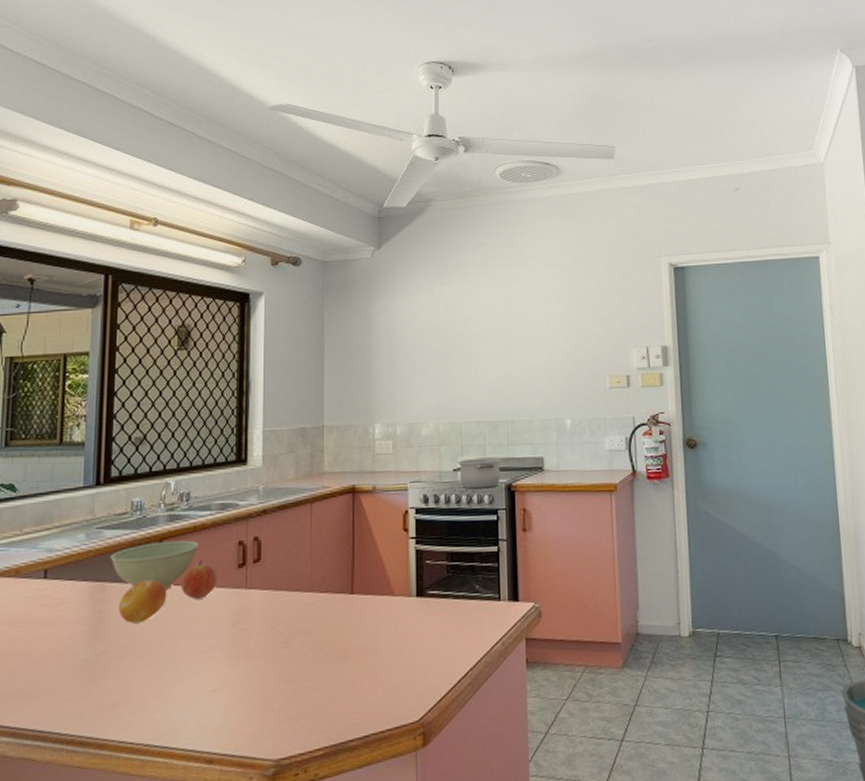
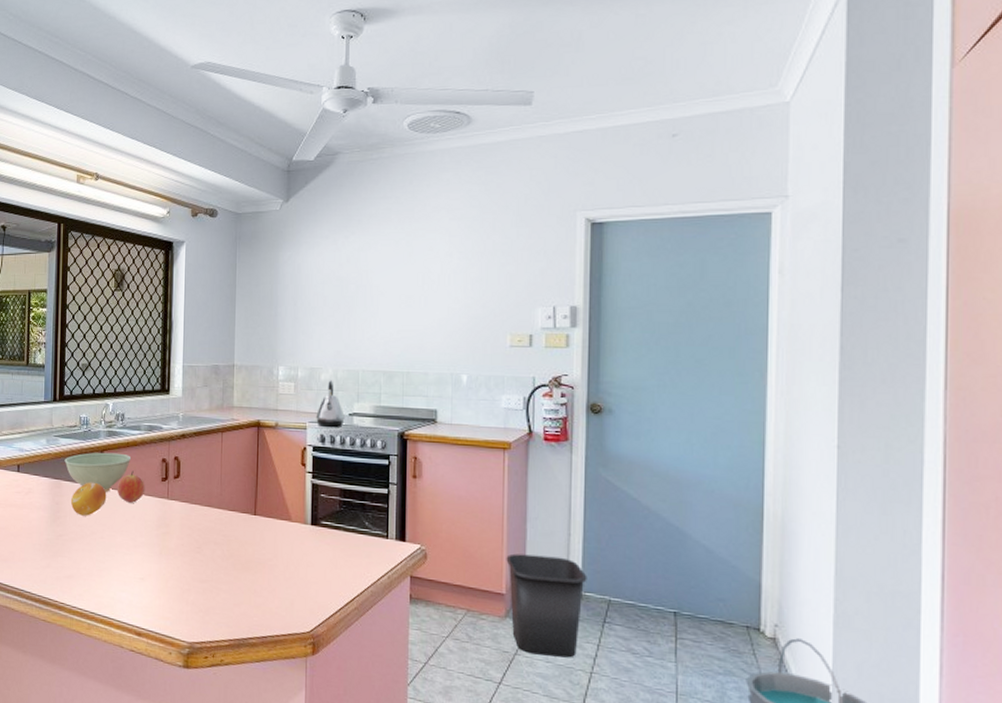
kettle: none [416,435,449,486] -> present [315,380,345,427]
cooking pot: present [457,457,502,489] -> none [353,405,396,435]
waste bin: none [620,596,697,703] -> present [506,553,587,658]

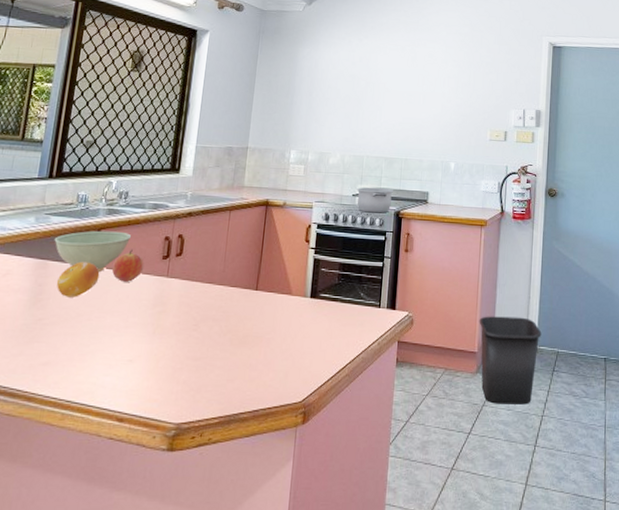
kettle: present [315,380,345,427] -> none [321,164,349,206]
cooking pot: none [353,405,396,435] -> present [356,187,394,213]

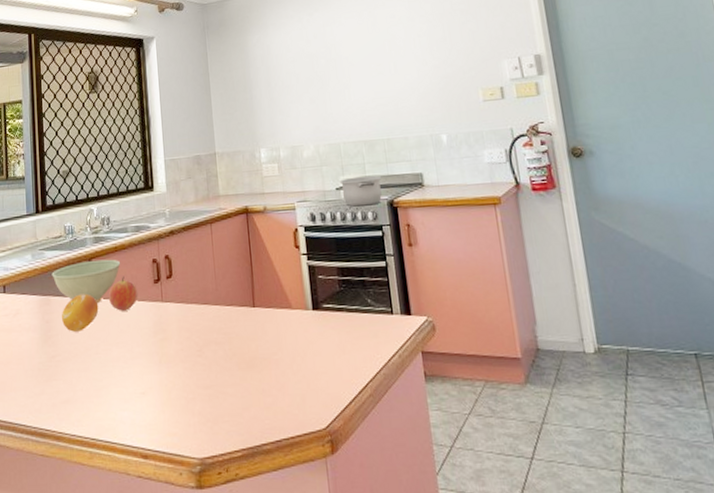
waste bin: present [479,316,542,405] -> none [515,310,605,421]

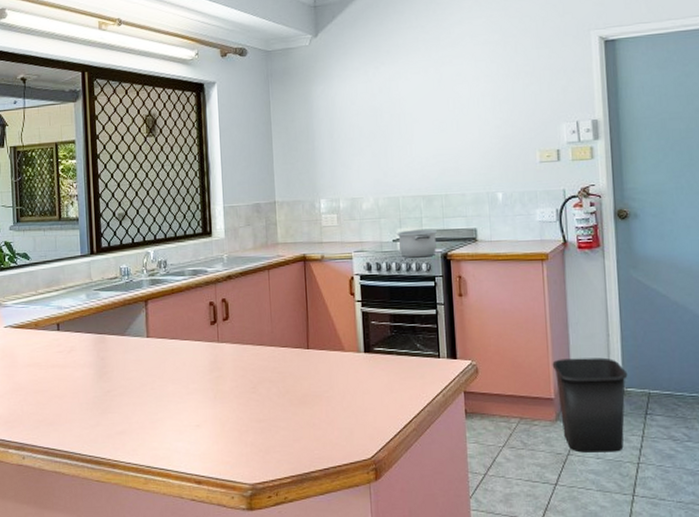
bowl: present [51,259,121,303] -> none [107,301,178,342]
fruit: present [61,293,99,332] -> none [116,333,155,369]
fruit: present [108,276,138,311] -> none [164,317,195,350]
waste bin: none [515,310,605,421] -> present [552,357,628,453]

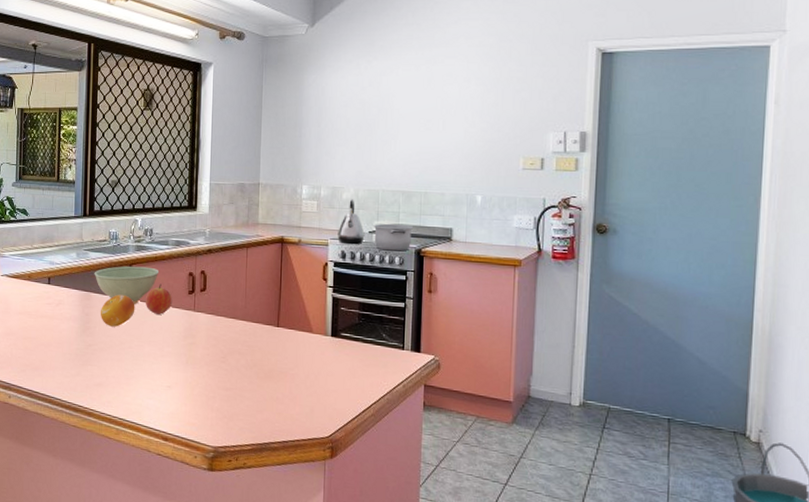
bowl: none [107,301,178,342] -> present [94,266,160,304]
fruit: none [116,333,155,369] -> present [100,294,135,327]
fruit: none [164,317,195,350] -> present [145,284,173,315]
kettle: none [360,209,389,255] -> present [336,199,365,244]
waste bin: present [552,357,628,453] -> none [514,364,589,461]

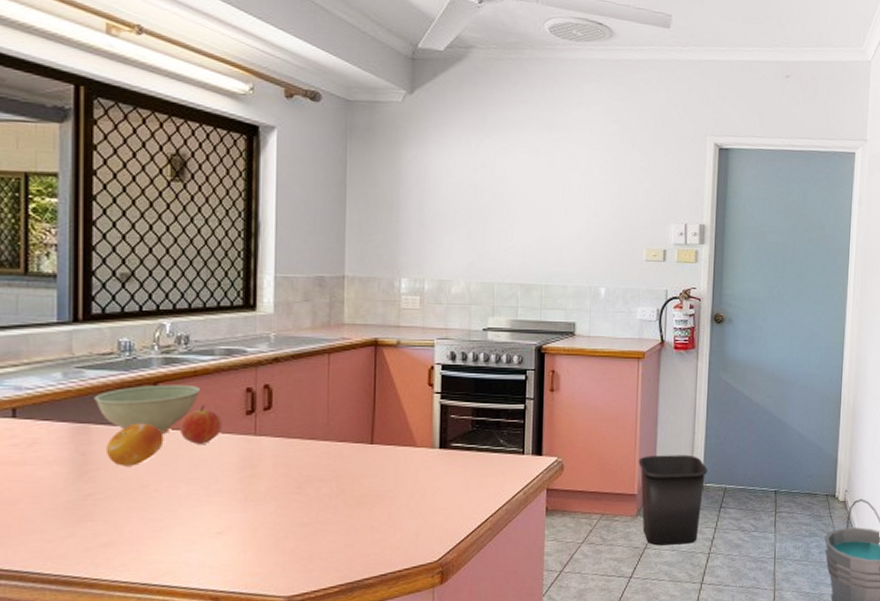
kettle: present [336,199,365,244] -> none [444,293,478,343]
cooking pot: present [373,223,414,252] -> none [488,319,534,349]
waste bin: none [514,364,589,461] -> present [638,455,708,546]

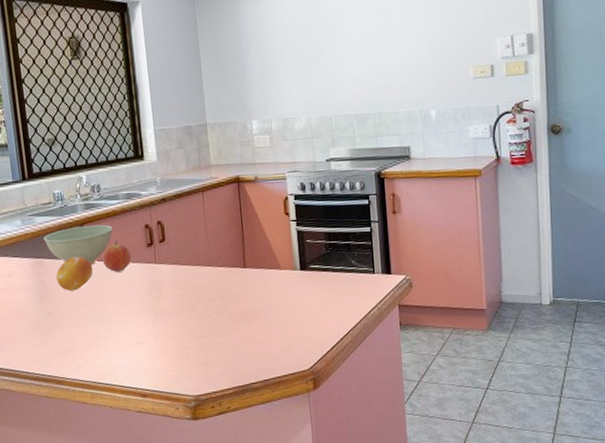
waste bin: present [638,455,708,546] -> none [484,269,558,359]

